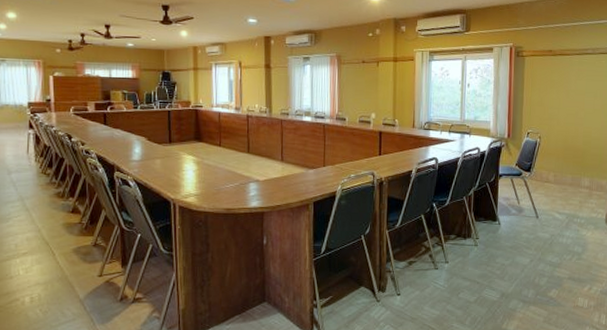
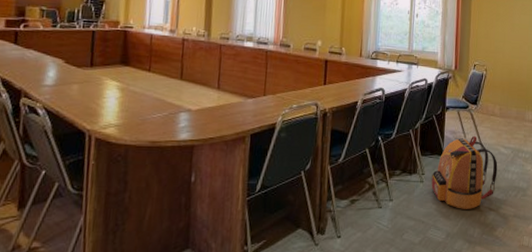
backpack: none [485,202,552,272] -> present [430,136,498,209]

